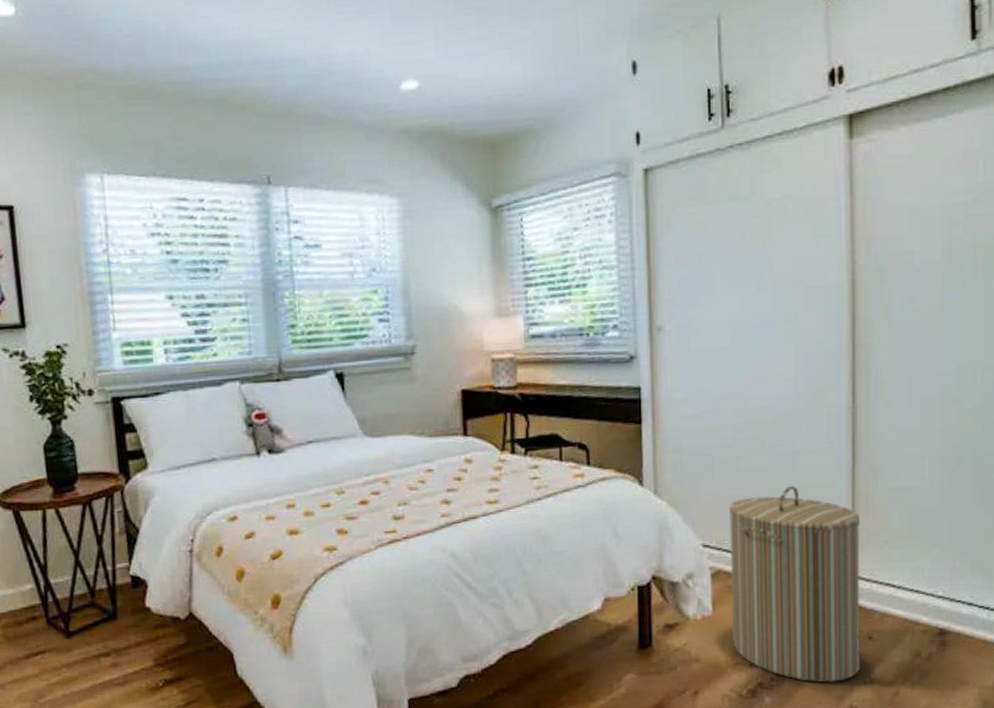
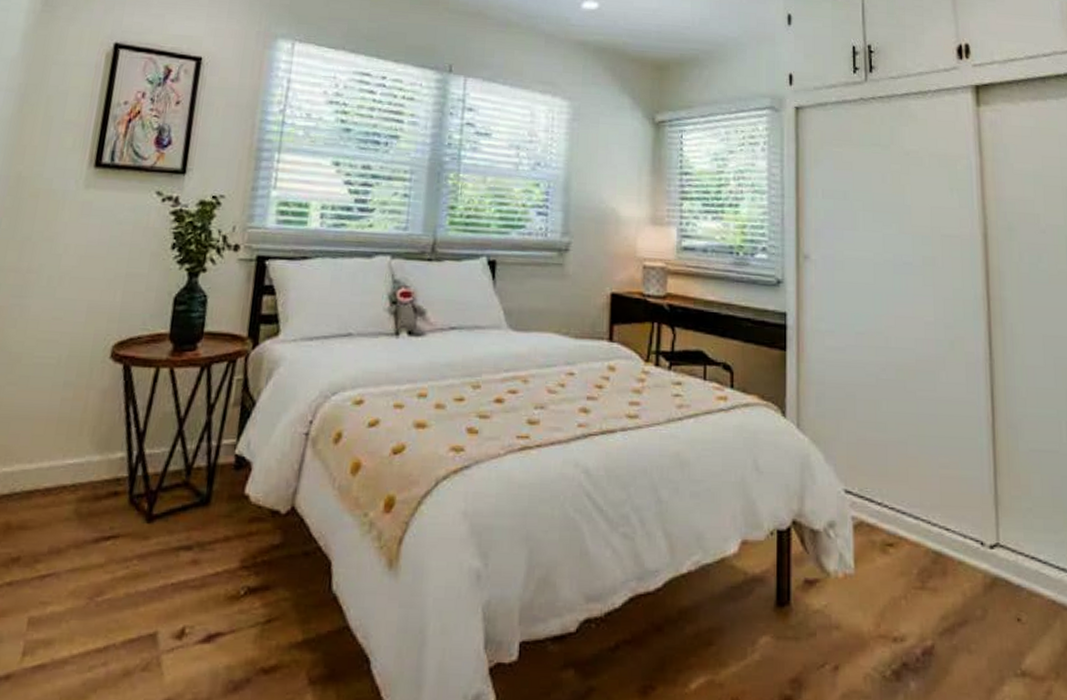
laundry hamper: present [728,486,860,683] -> none [871,435,1010,671]

